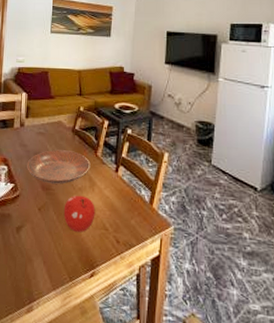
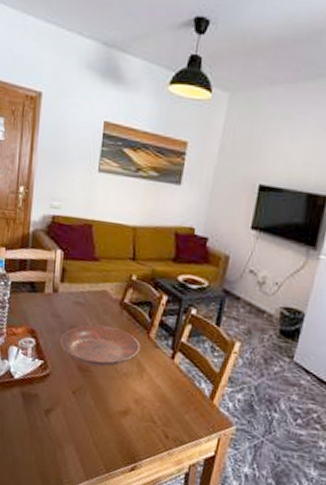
fruit: present [63,195,95,232] -> none [103,380,143,423]

